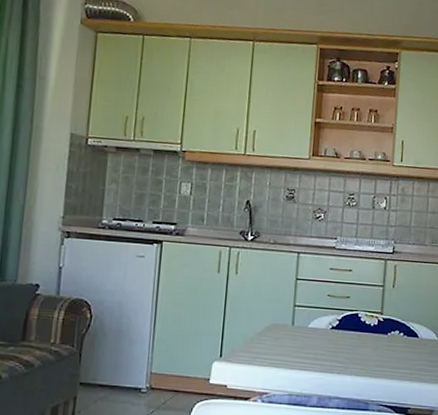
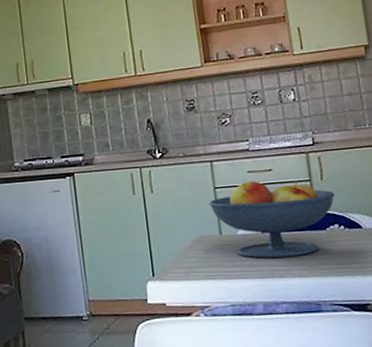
fruit bowl: none [288,278,401,356] -> present [208,180,335,258]

